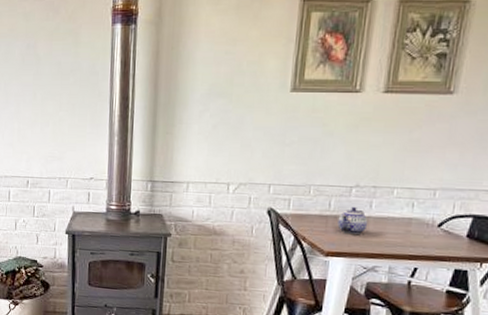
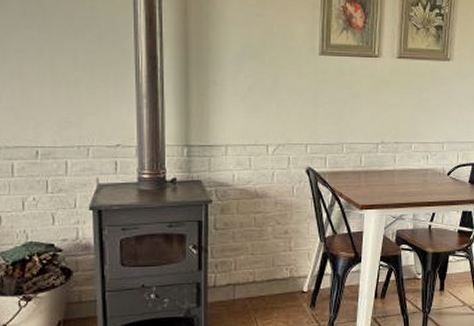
teapot: present [337,207,368,235] -> none [369,162,394,188]

